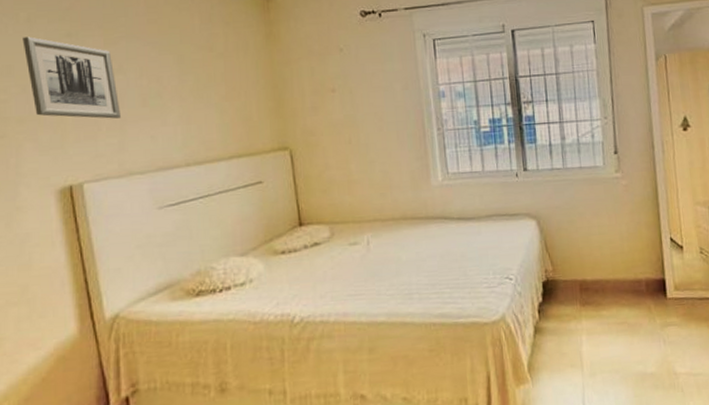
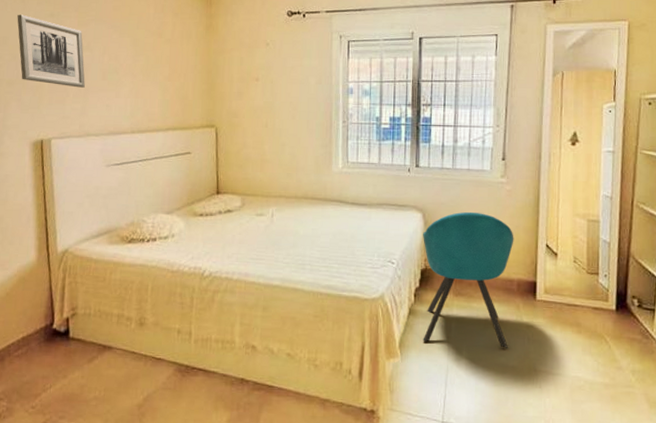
chair: none [540,212,644,362] -> present [423,211,514,348]

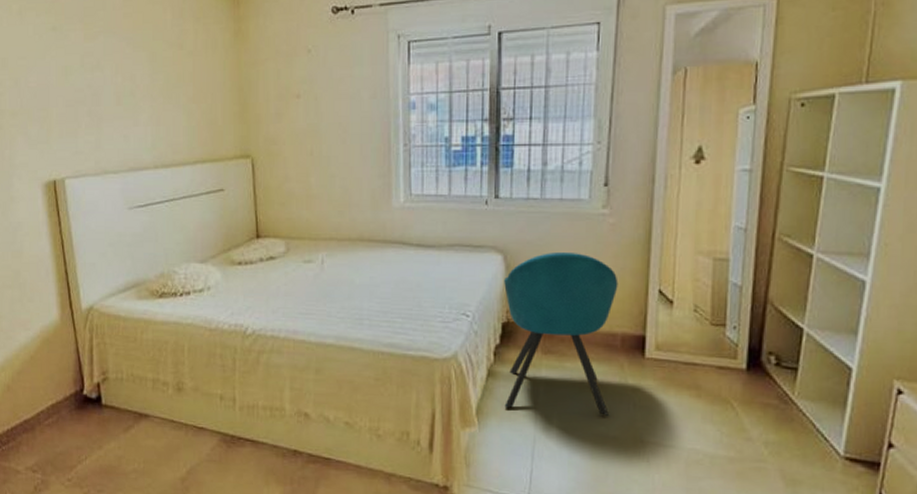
wall art: present [17,14,85,88] -> none [15,29,98,116]

